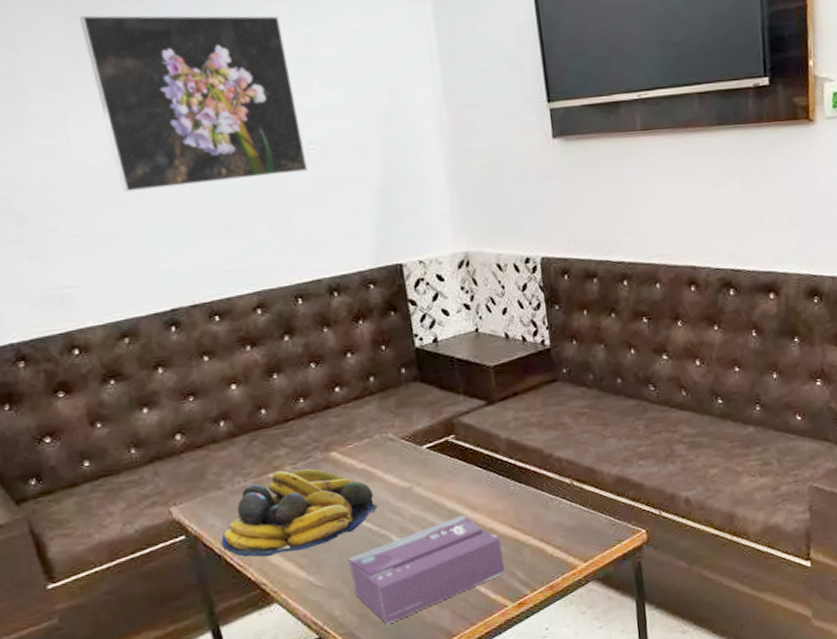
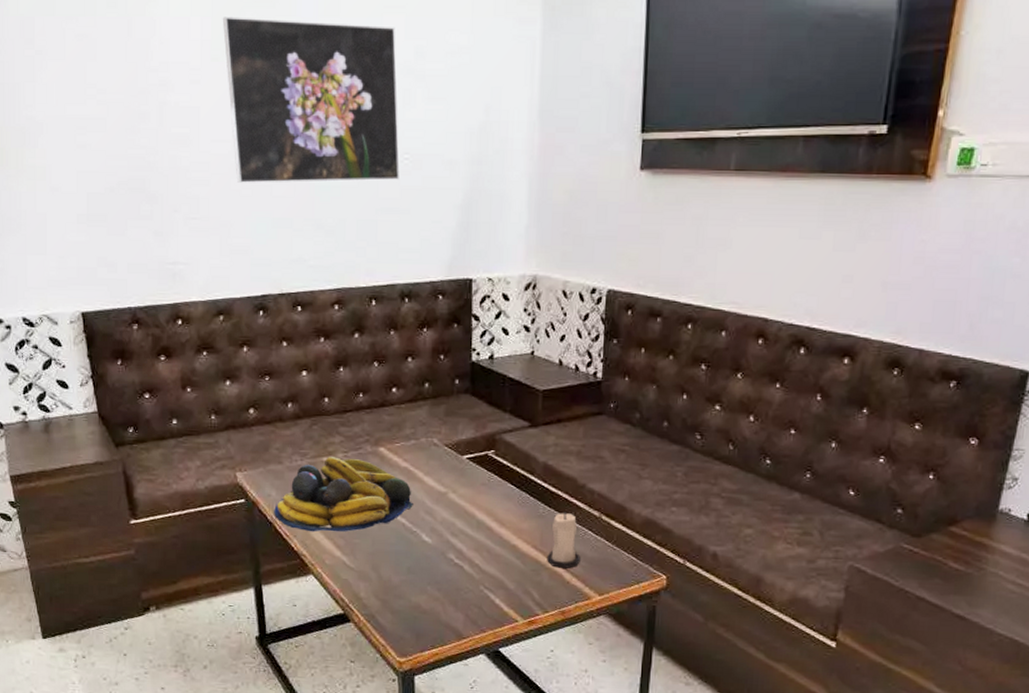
tissue box: present [348,514,504,625] -> none [379,527,522,615]
candle: none [525,484,560,543] -> present [547,512,580,568]

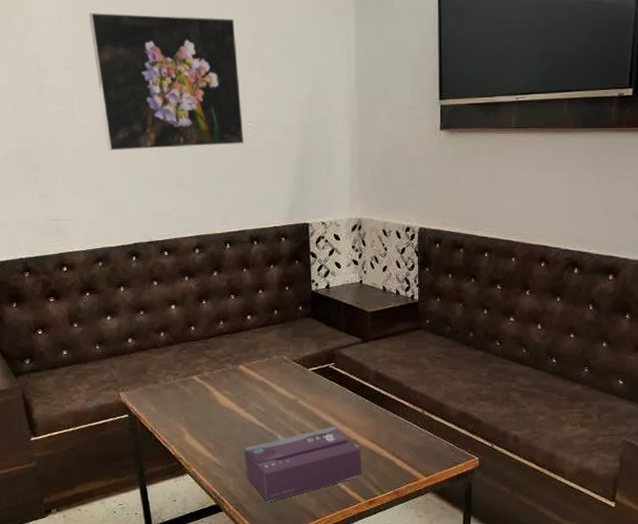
fruit bowl: present [274,457,413,532] -> none [153,375,270,439]
tissue box: none [379,527,522,615] -> present [243,426,361,503]
candle: present [547,512,580,568] -> none [382,410,409,456]

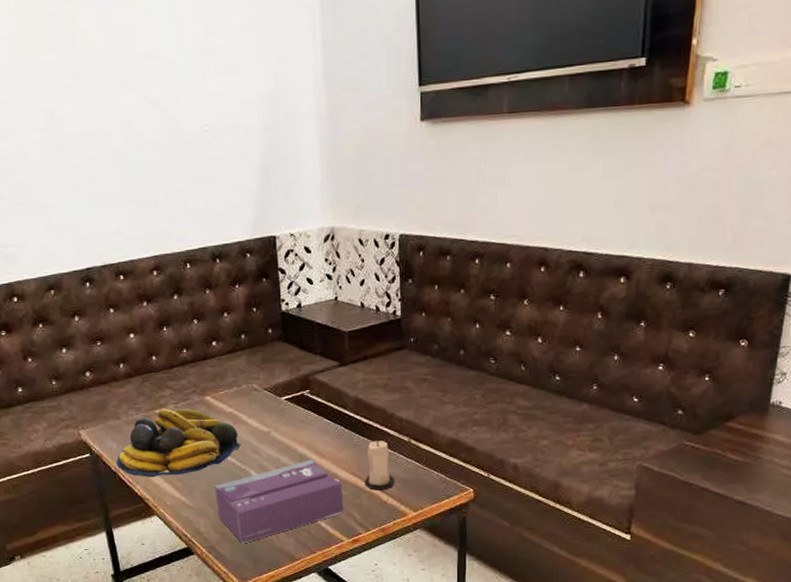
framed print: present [88,12,244,151] -> none [25,9,201,167]
fruit bowl: none [153,375,270,439] -> present [116,409,241,478]
candle: none [382,410,409,456] -> present [365,439,395,490]

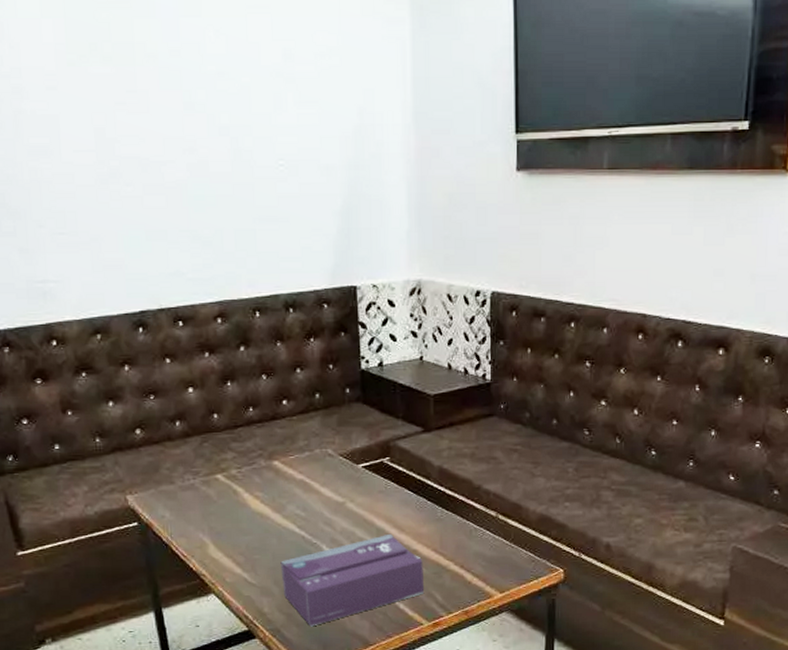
fruit bowl: present [116,409,241,478] -> none [169,474,312,551]
candle: present [365,439,395,490] -> none [448,514,480,569]

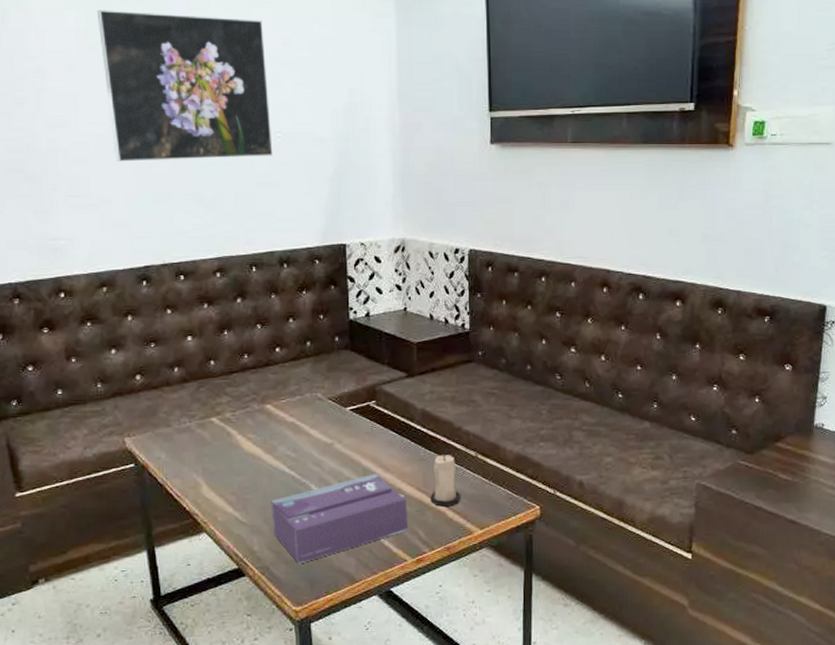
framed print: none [75,18,275,194] -> present [96,10,273,162]
candle: none [448,514,480,569] -> present [430,454,461,507]

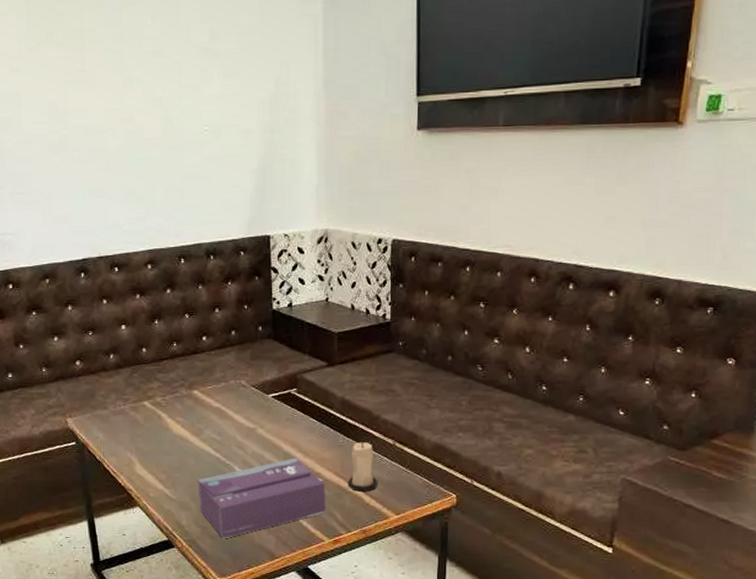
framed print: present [96,10,273,162] -> none [36,10,200,159]

